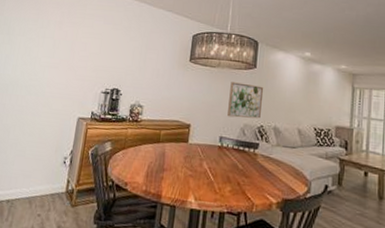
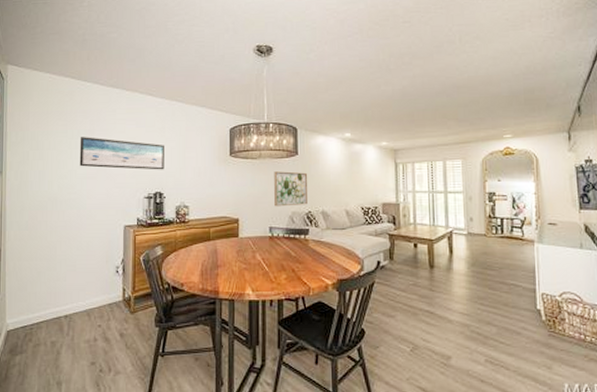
wall art: none [44,27,128,68] -> present [79,137,164,170]

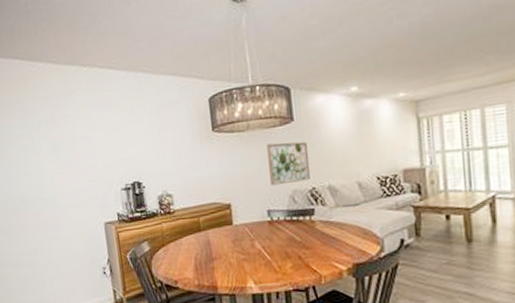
wall art: present [79,137,164,170] -> none [41,126,139,162]

